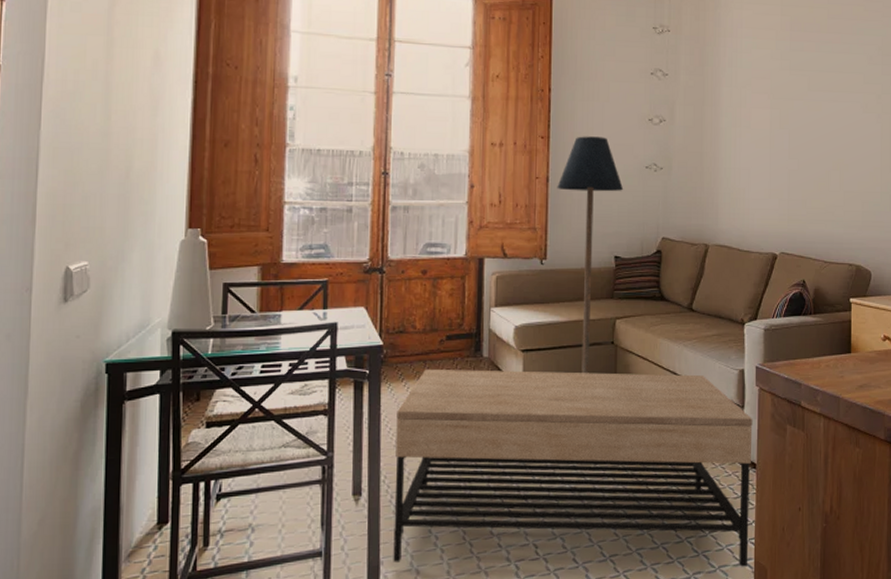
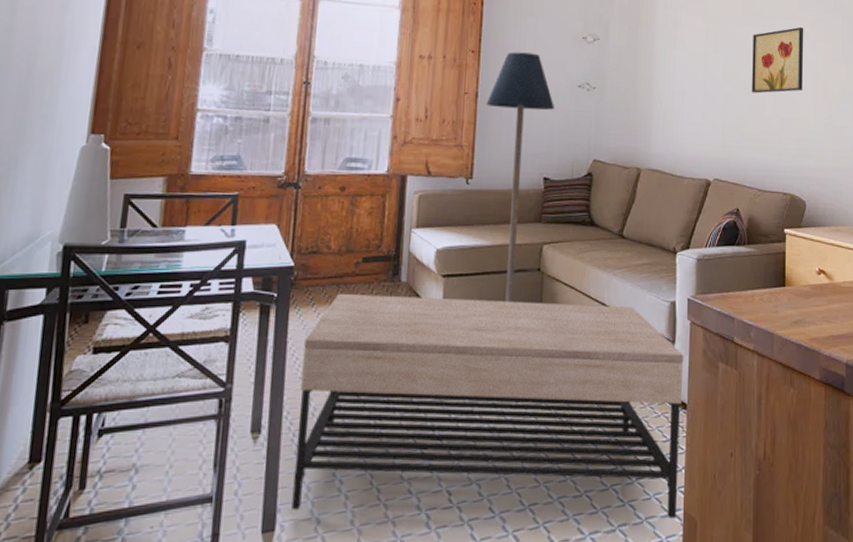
wall art: none [816,100,870,168] -> present [751,26,804,94]

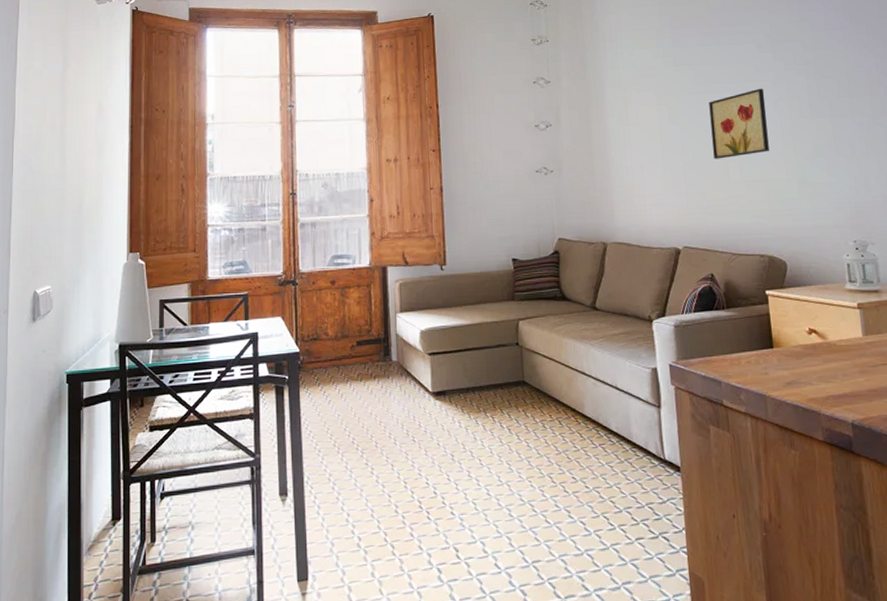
coffee table: present [291,293,684,519] -> none [315,373,682,578]
floor lamp: present [486,52,555,303] -> none [451,145,516,376]

